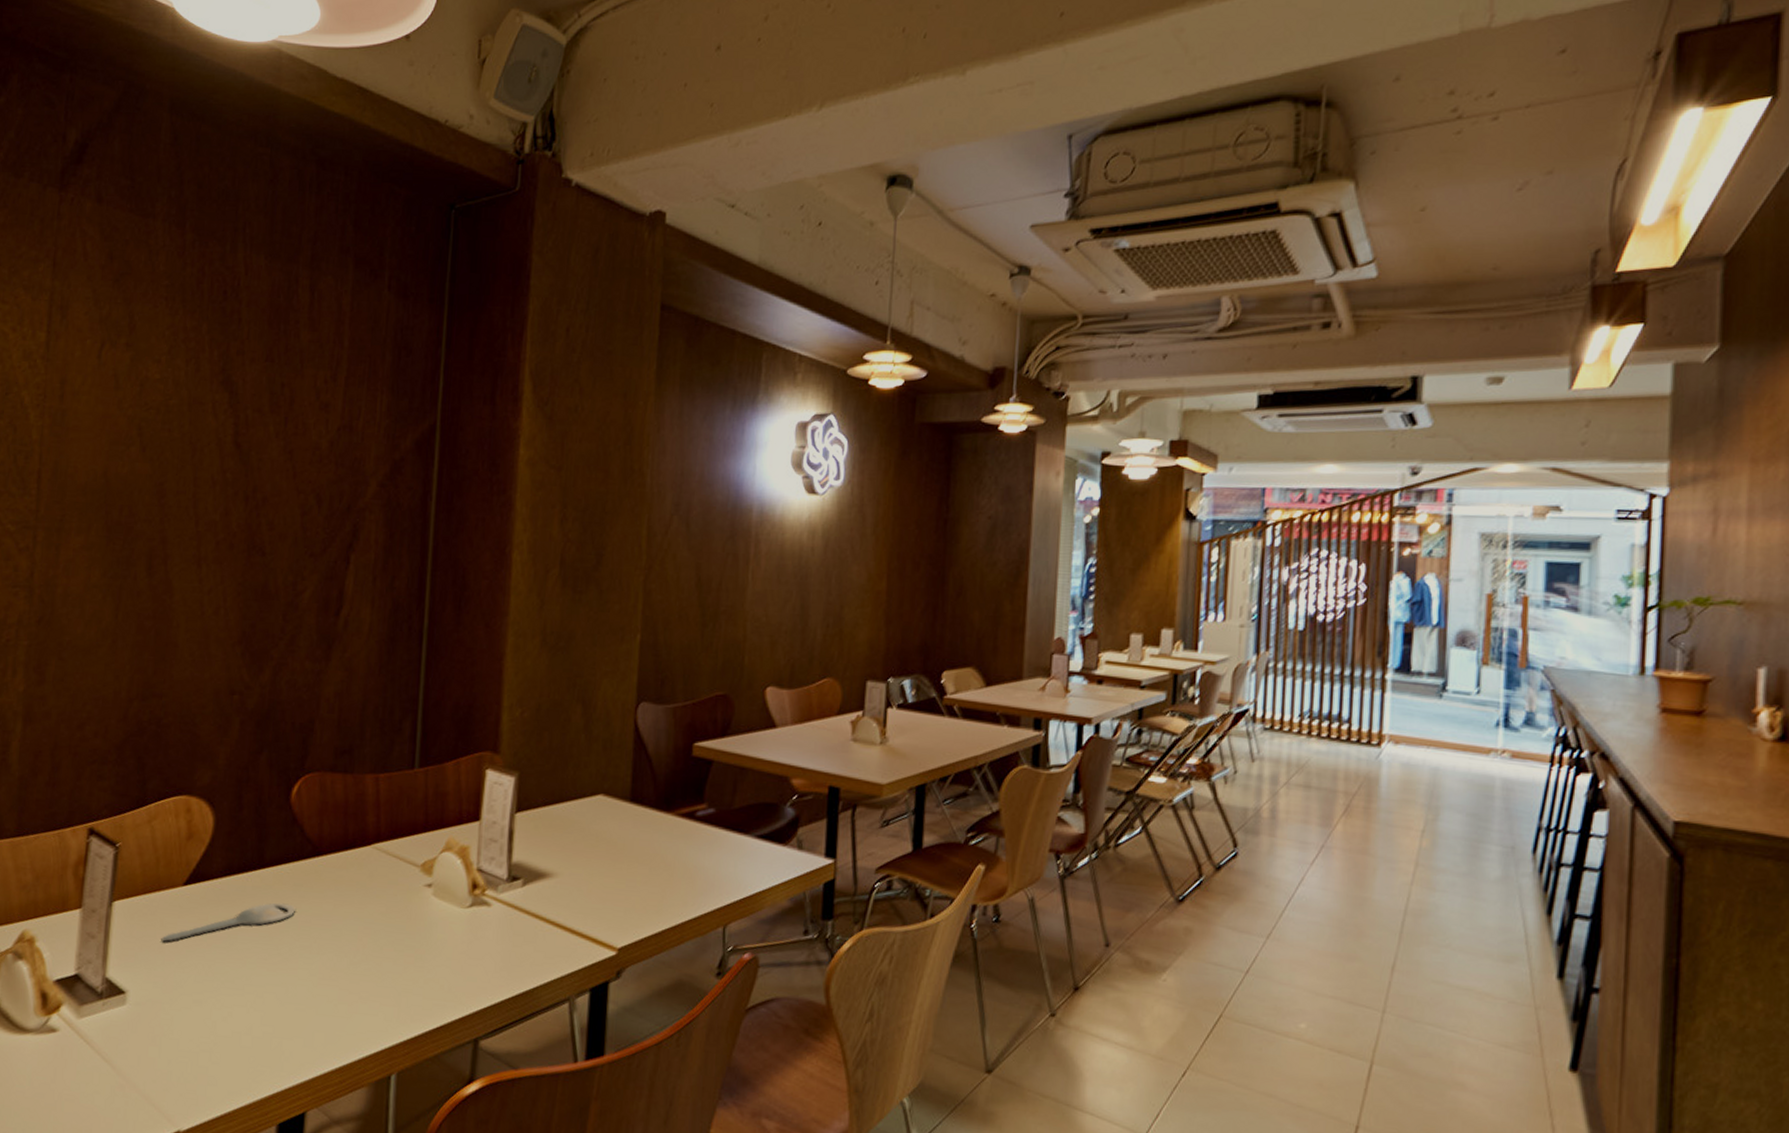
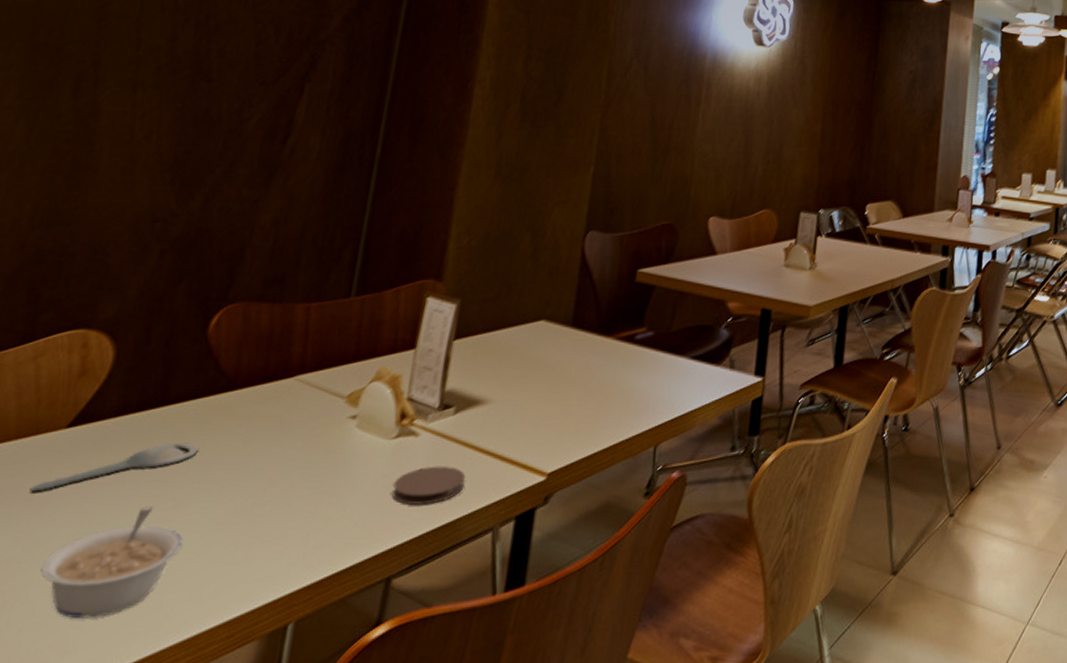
legume: none [179,960,292,1056] -> present [40,506,183,619]
coaster: none [472,935,539,974] -> present [392,466,466,506]

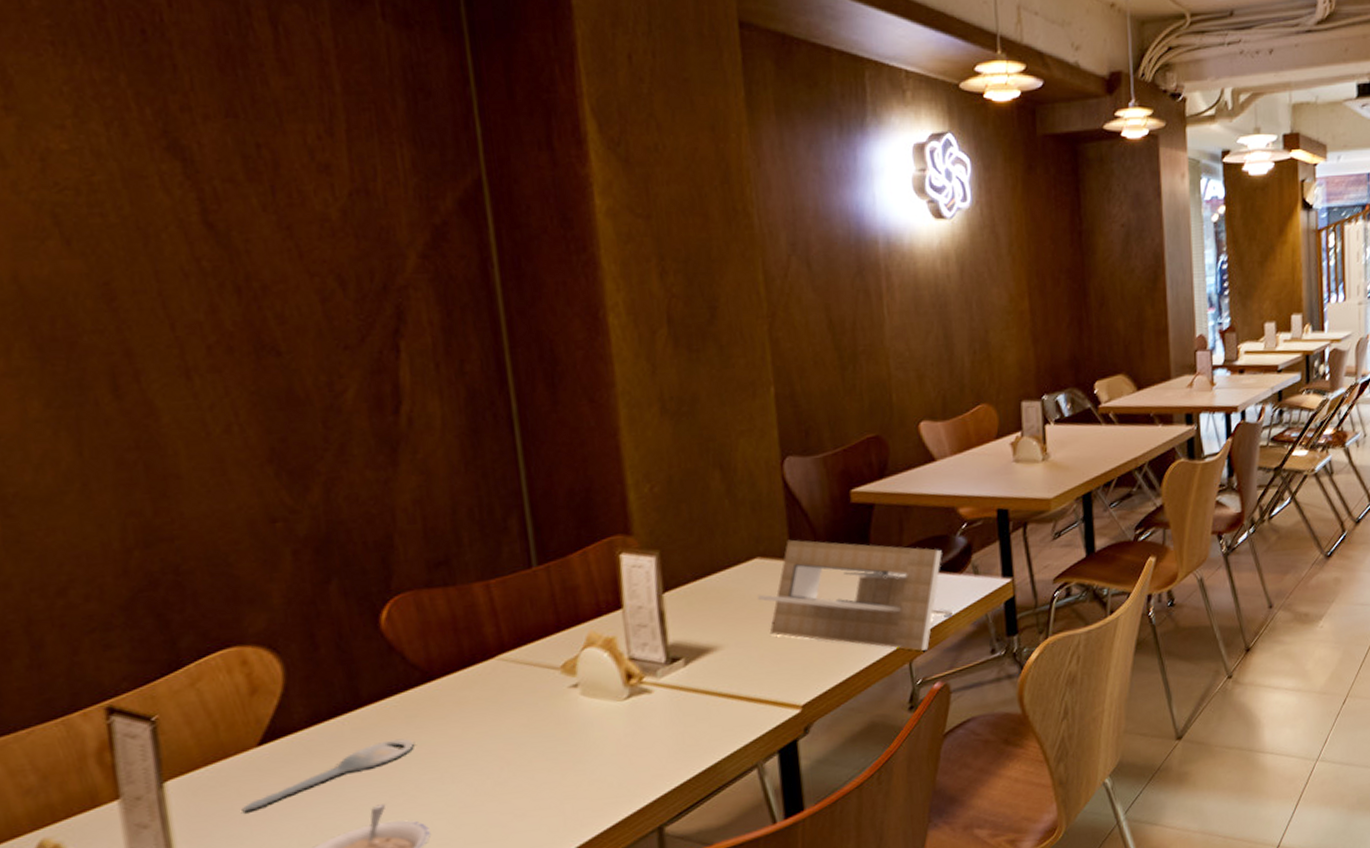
coaster: present [392,466,466,506] -> none [639,715,716,759]
architectural model: none [533,307,705,436] -> present [757,539,953,651]

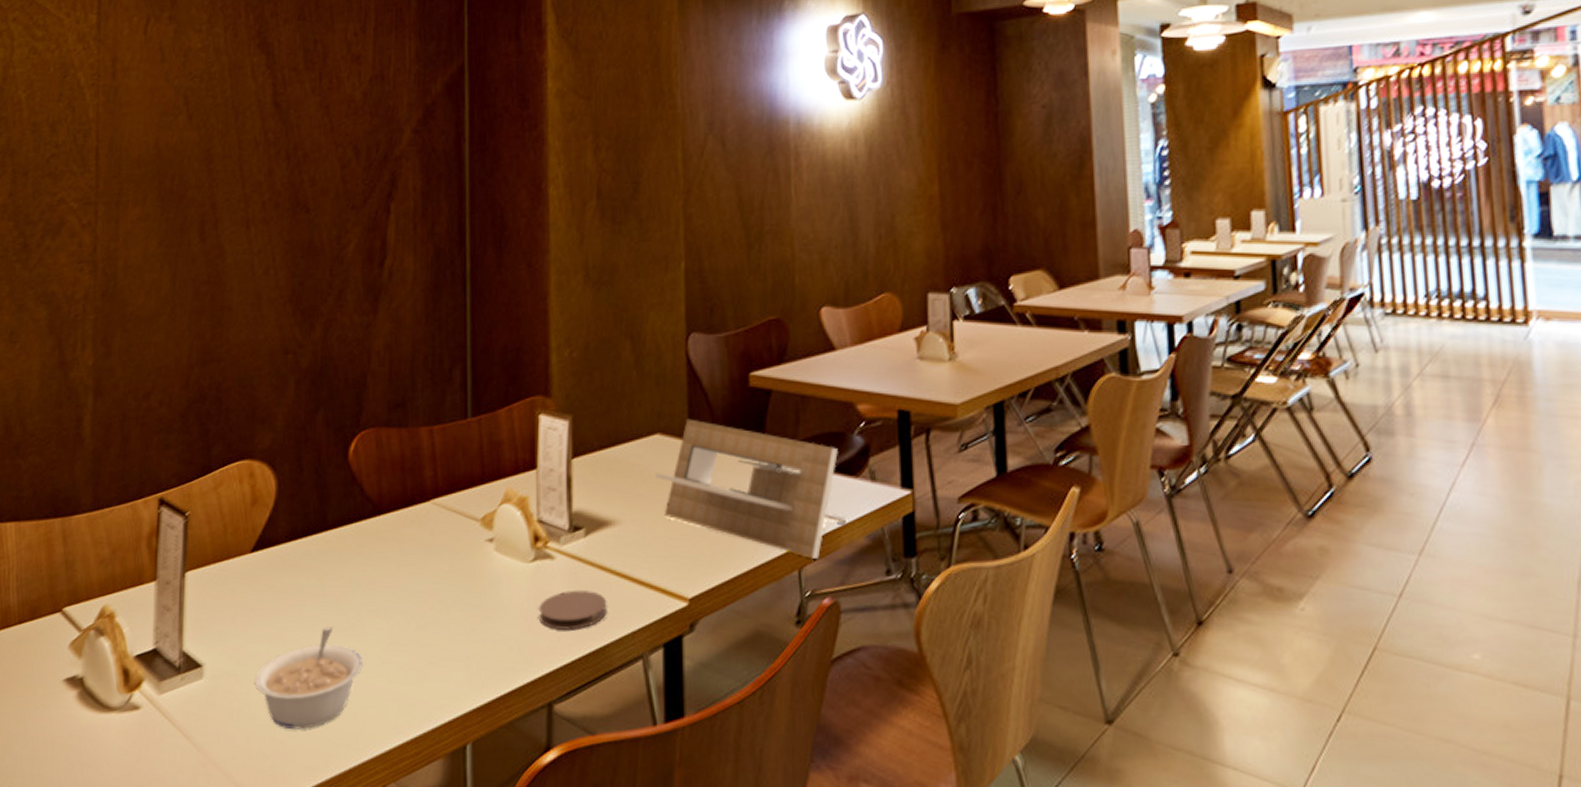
key: present [241,738,414,812] -> none [233,566,360,612]
coaster: none [639,715,716,759] -> present [539,590,607,631]

